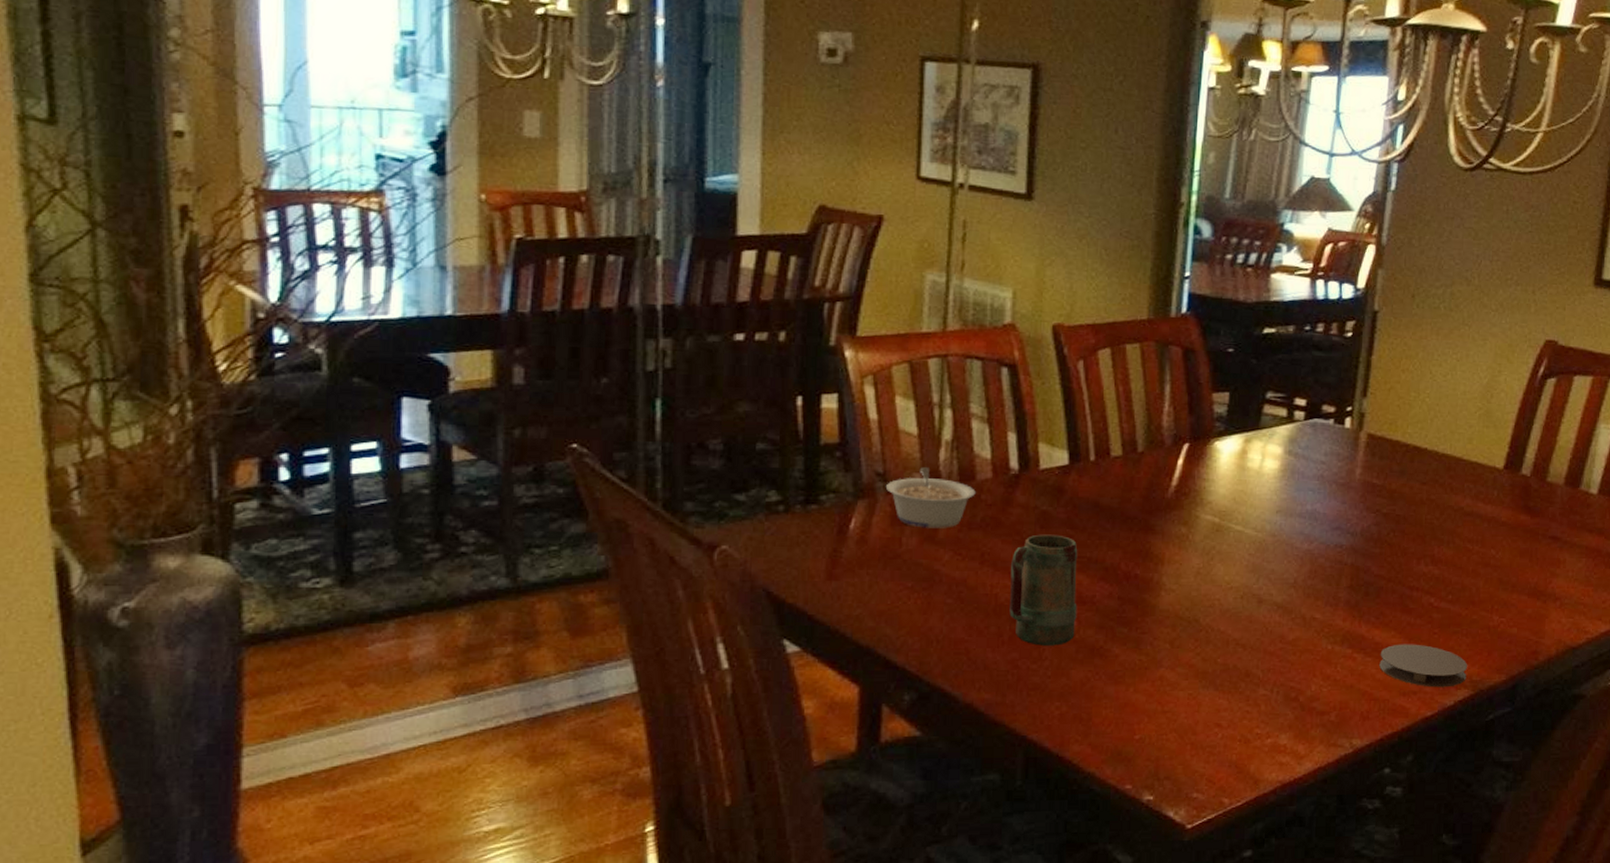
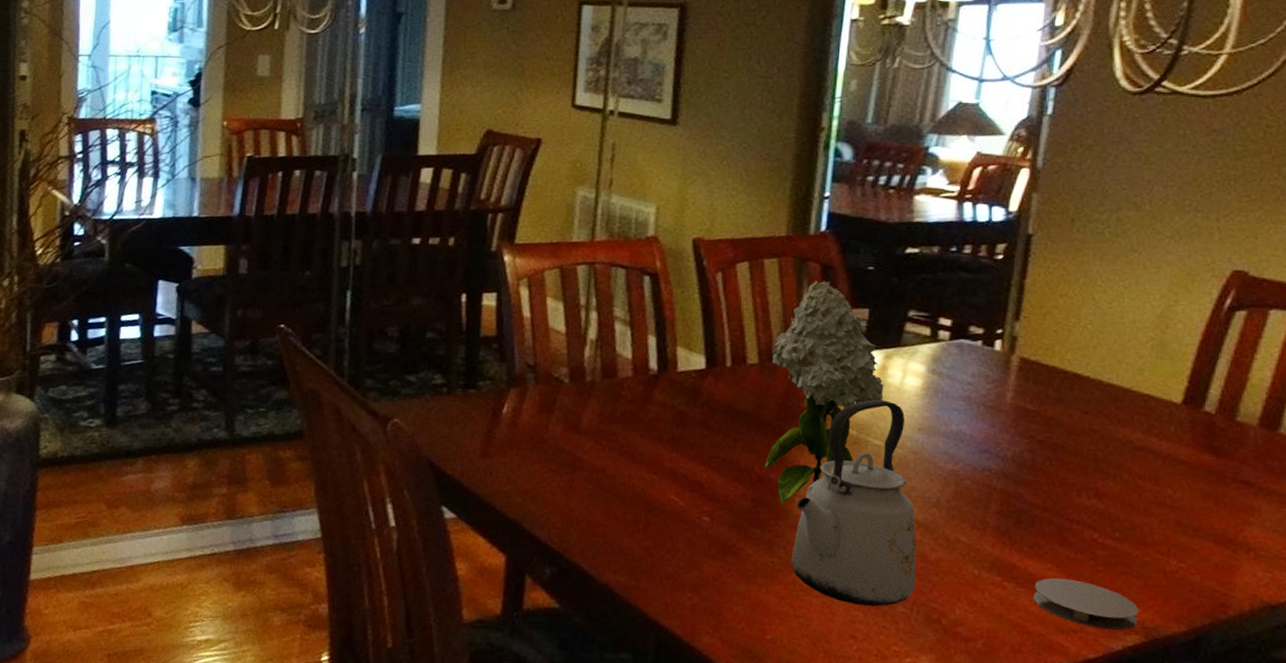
legume: present [885,467,976,528] -> none [535,362,617,420]
mug: present [1009,534,1078,646] -> none [645,432,713,539]
flower: none [1129,365,1244,600] -> present [763,280,884,505]
kettle: none [1158,483,1276,692] -> present [791,398,917,607]

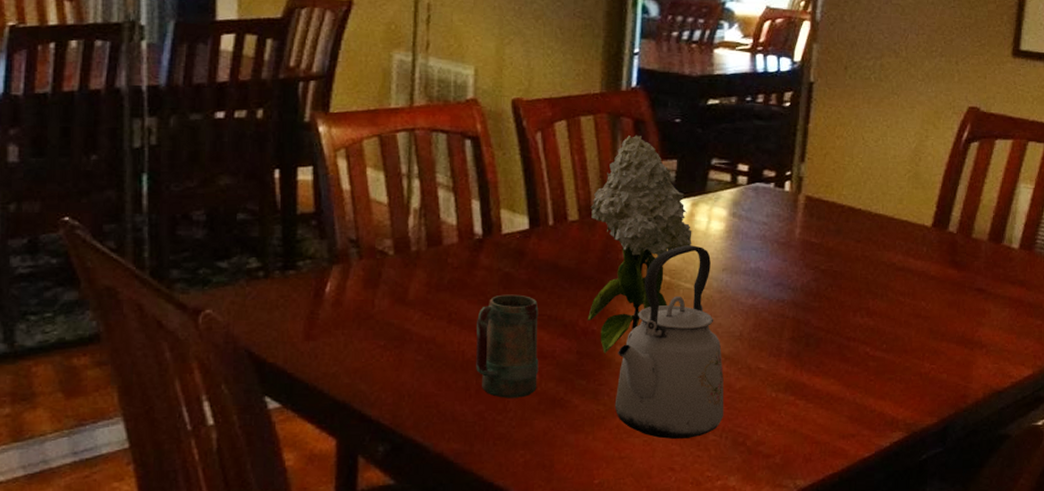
mug: none [645,432,713,539] -> present [476,294,539,398]
coaster: present [1033,578,1140,631] -> none [820,390,902,431]

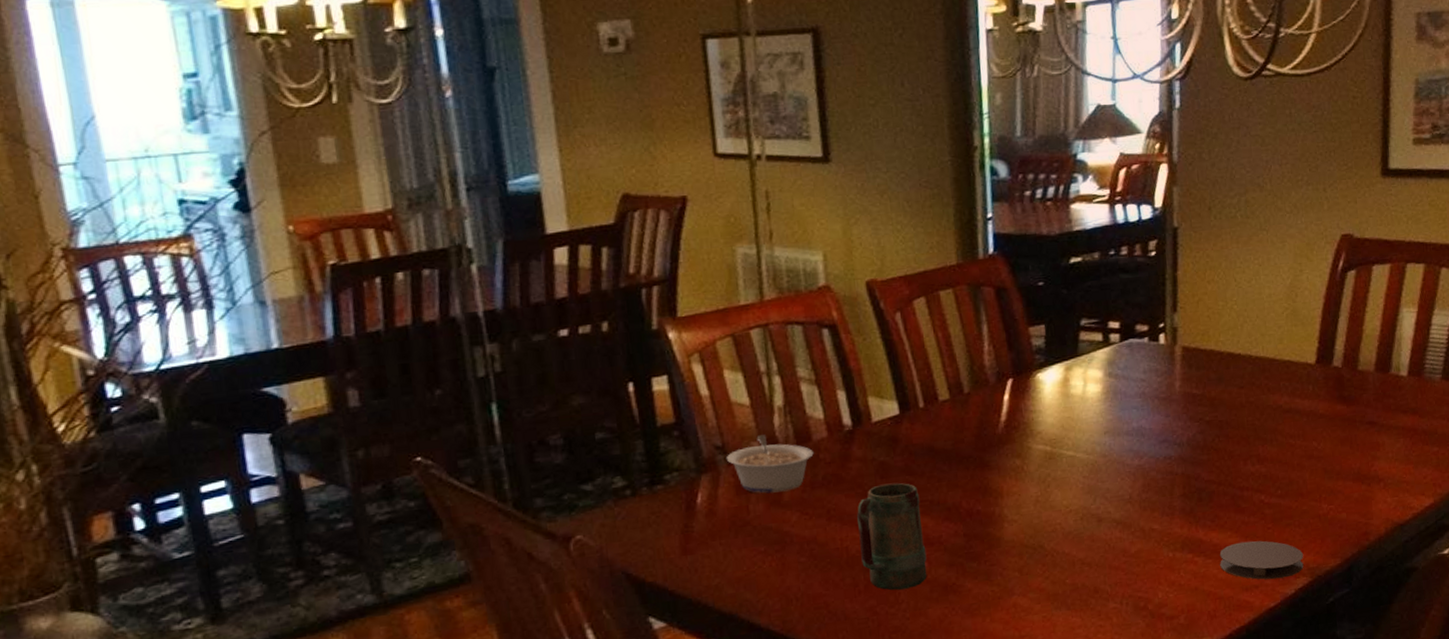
legume: none [358,234,443,290] -> present [726,435,814,494]
flower: present [587,135,692,354] -> none [960,303,1070,533]
kettle: present [614,244,724,439] -> none [1006,410,1122,613]
coaster: none [820,390,902,431] -> present [1219,540,1304,580]

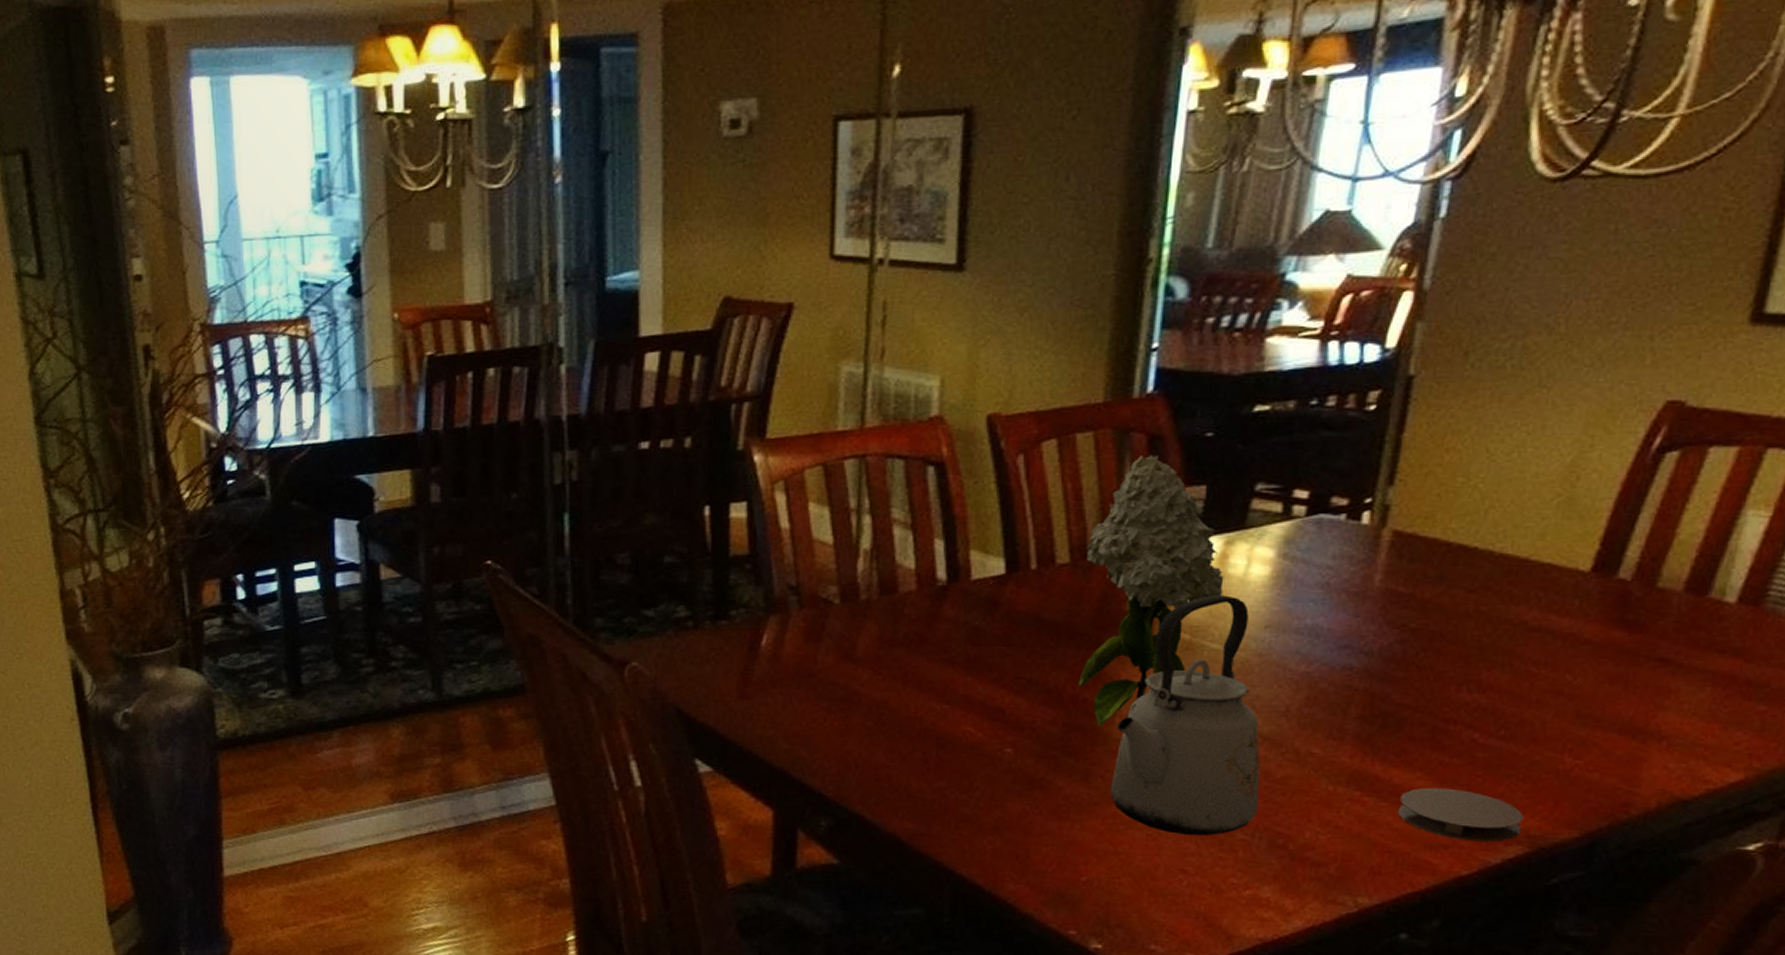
legume: present [726,435,814,494] -> none [798,579,898,646]
mug: present [857,482,927,591] -> none [936,652,1016,775]
flower: none [960,303,1070,533] -> present [1077,454,1224,728]
kettle: none [1006,410,1122,613] -> present [1110,593,1260,836]

